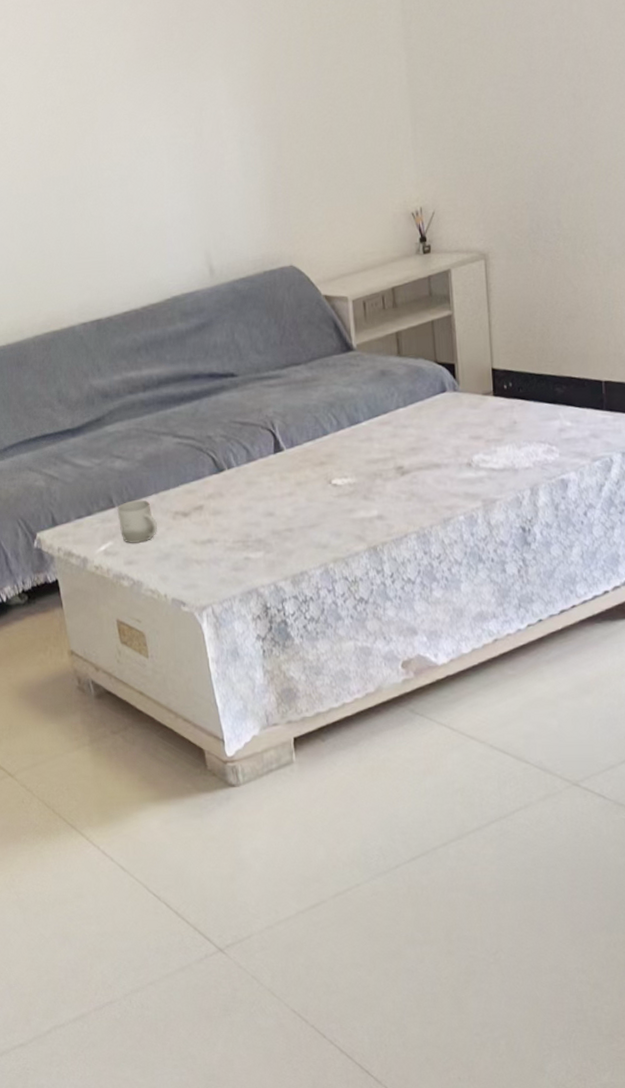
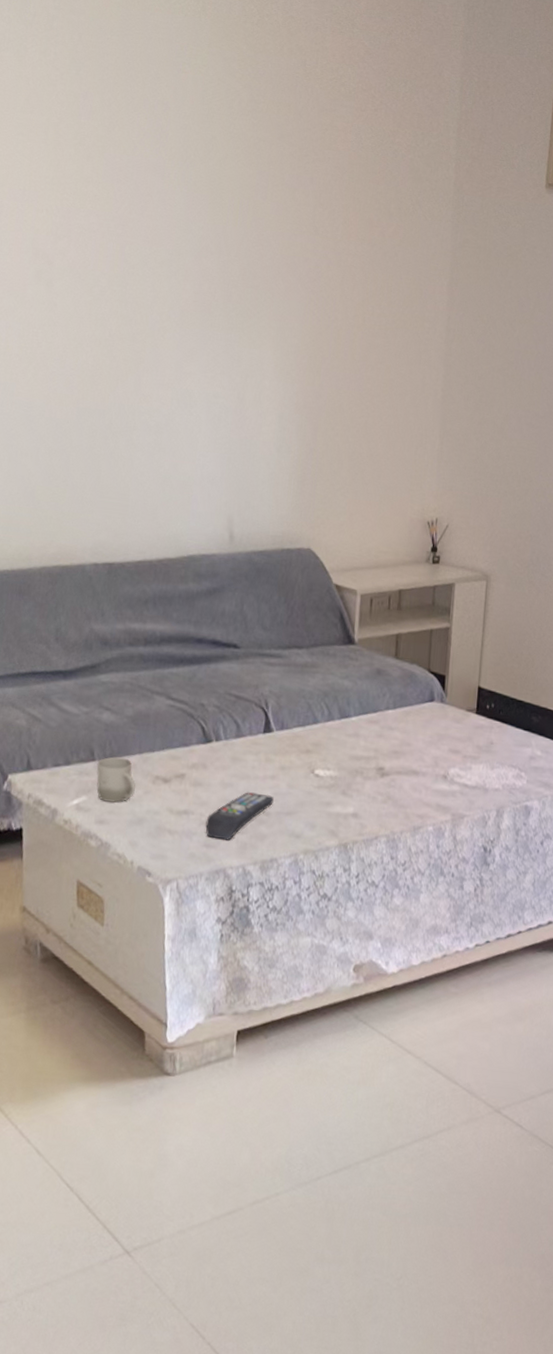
remote control: none [231,511,295,562] -> present [205,792,274,841]

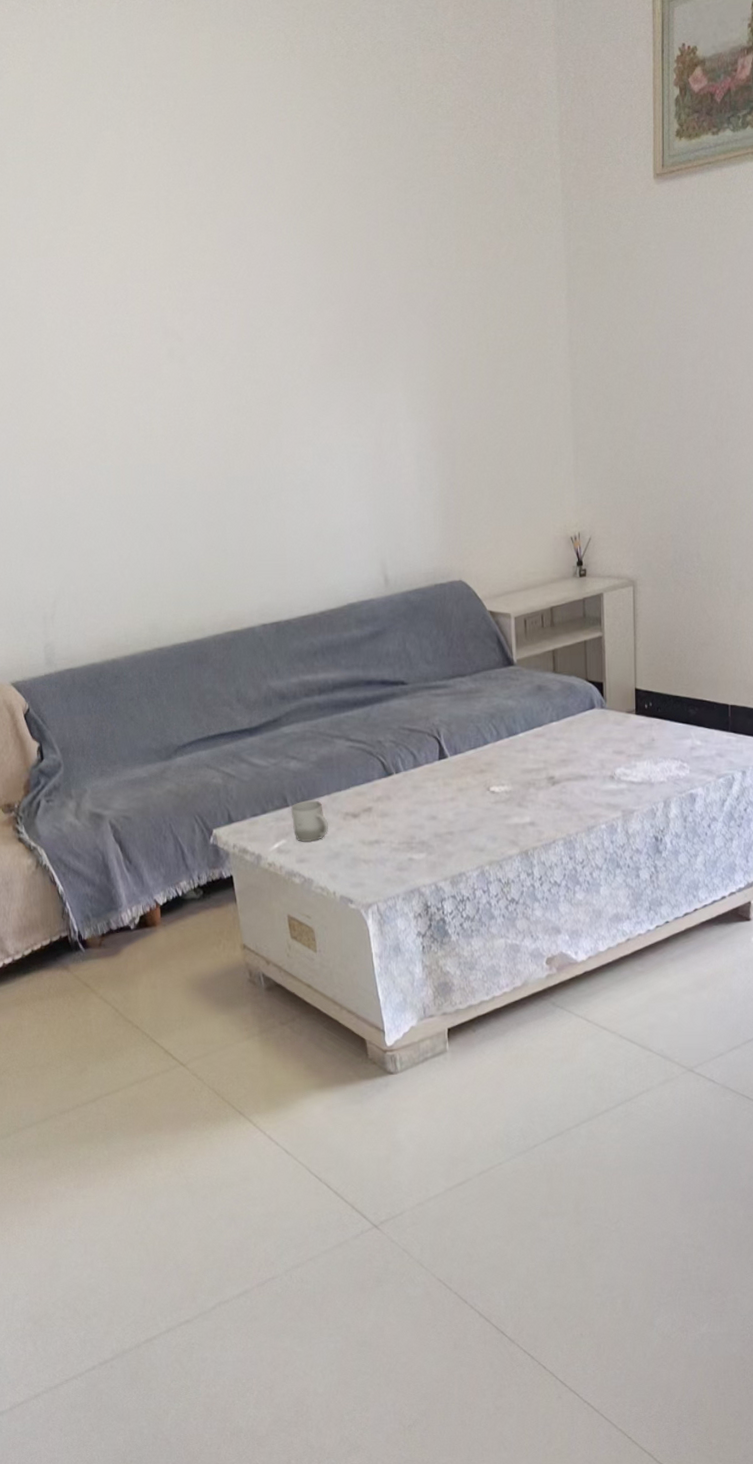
remote control: present [205,792,274,841] -> none [396,815,456,862]

